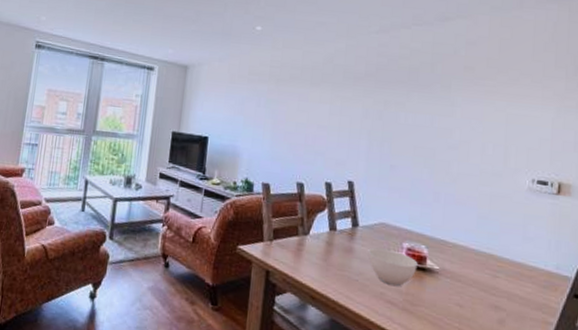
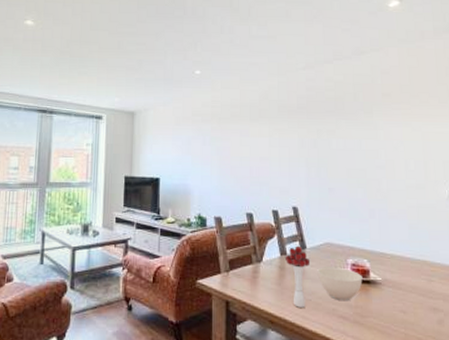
flower bouquet: none [334,222,362,287] -> present [285,245,311,308]

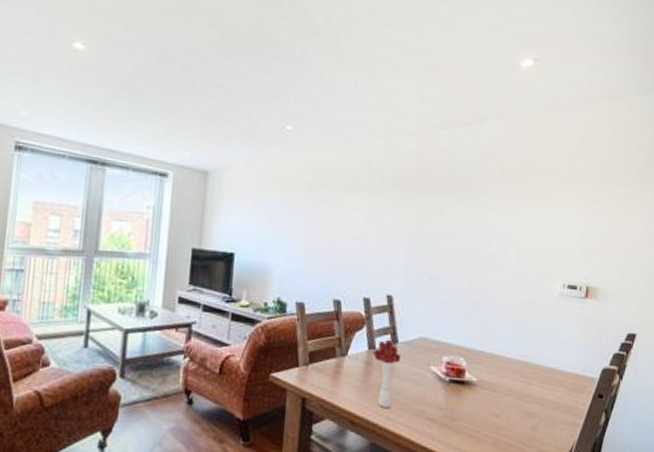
bowl: present [317,267,363,302] -> none [407,364,457,403]

